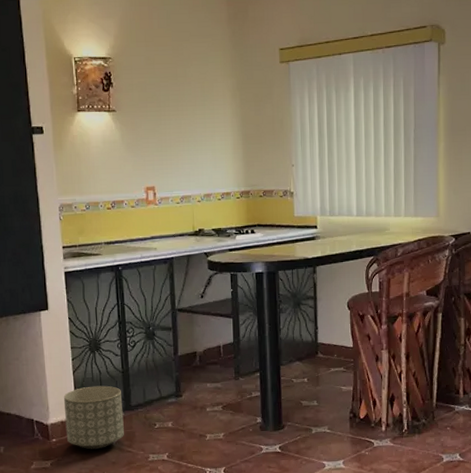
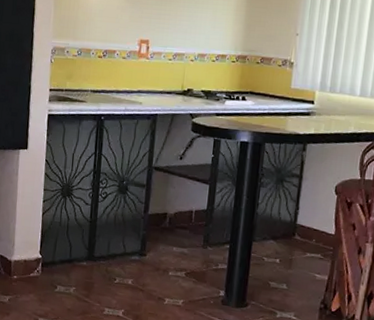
planter: present [63,385,124,450] -> none [27,230,87,294]

